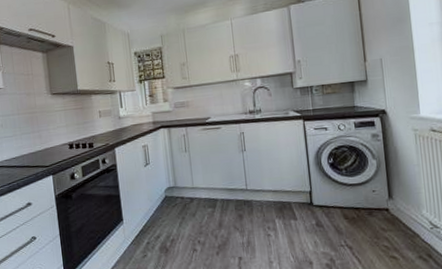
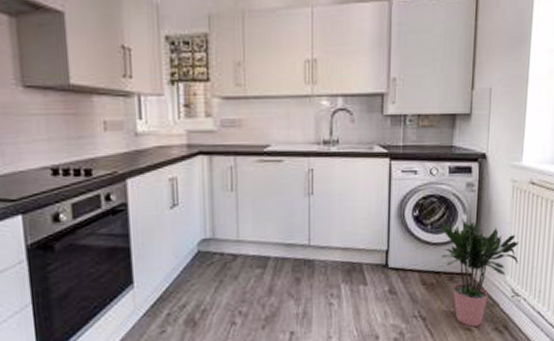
potted plant: none [353,163,432,255] -> present [441,219,519,327]

